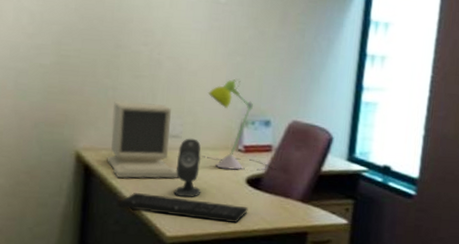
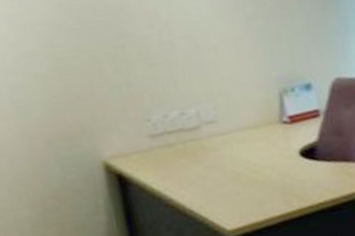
computer monitor: present [107,101,179,179] -> none [131,90,225,180]
keyboard: present [116,193,248,223] -> none [164,181,309,212]
speaker: present [173,138,202,198] -> none [217,120,254,186]
desk lamp: present [201,78,270,171] -> none [234,44,321,147]

